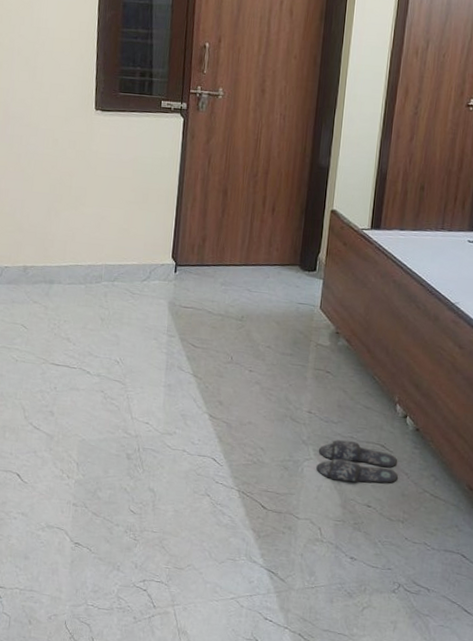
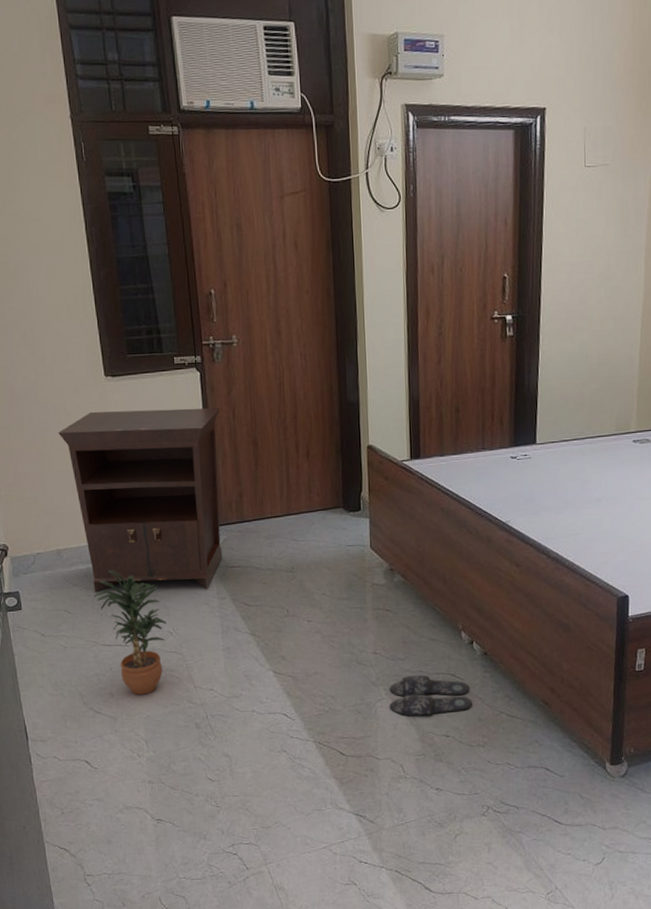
nightstand: none [43,141,198,325] -> present [58,408,223,593]
potted plant: none [50,292,115,418] -> present [93,570,166,695]

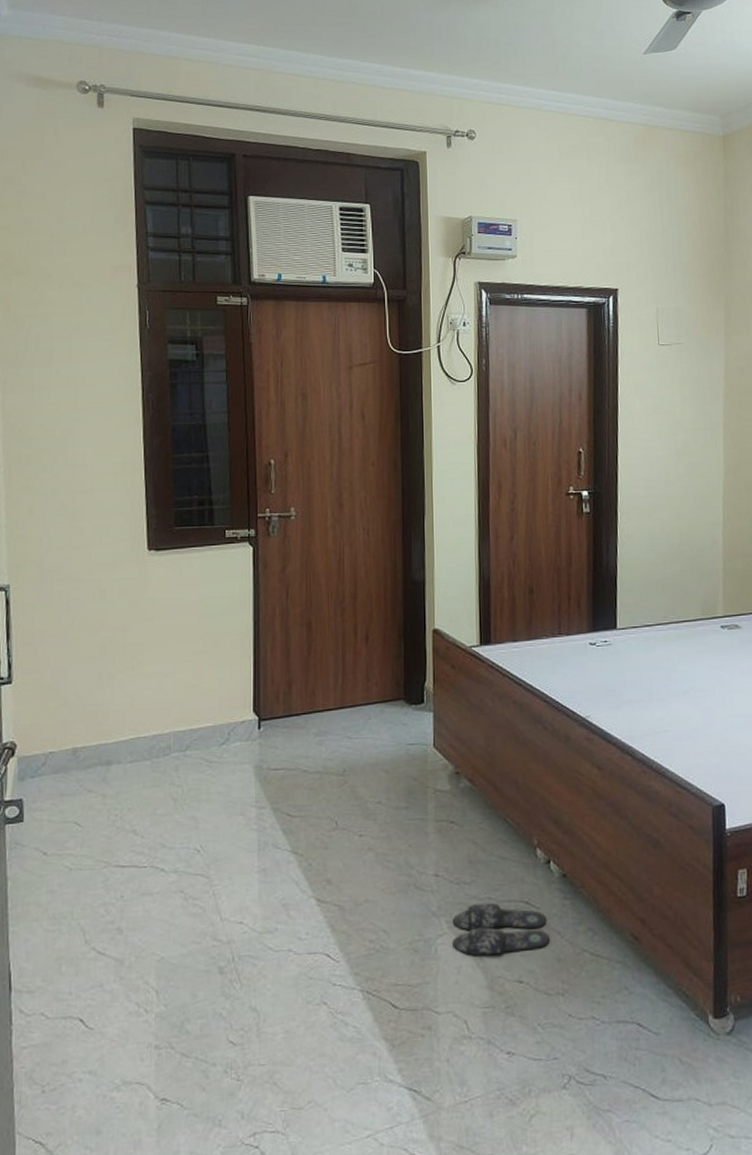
nightstand: present [58,408,223,593] -> none [89,586,273,801]
potted plant: present [93,570,166,695] -> none [110,772,193,930]

